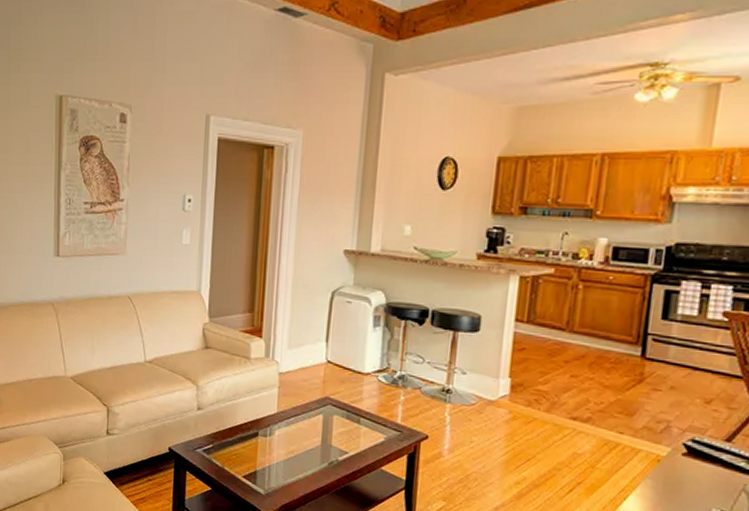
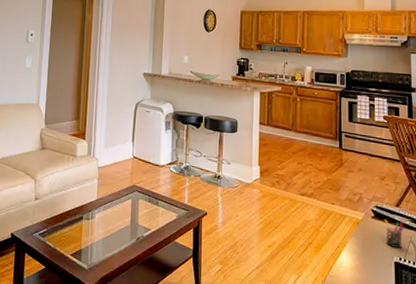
pen holder: none [701,458,735,499] -> present [384,220,404,249]

